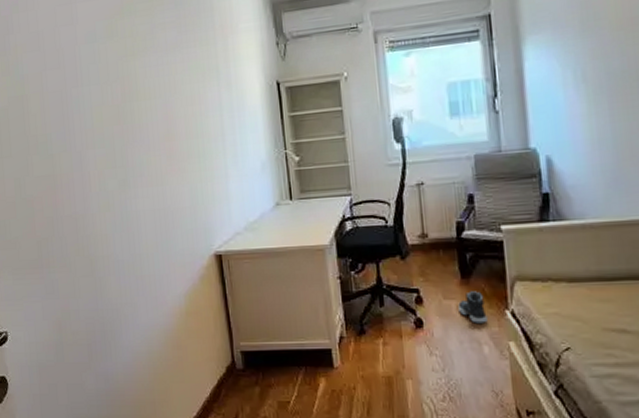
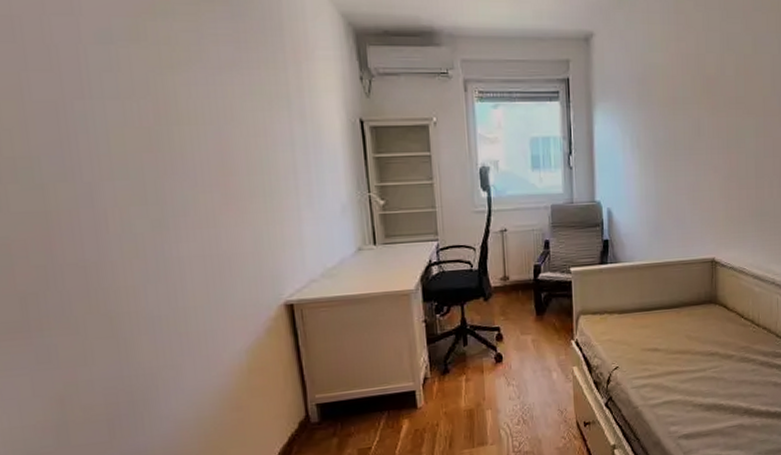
sneaker: present [458,291,488,324] -> none [533,325,557,354]

